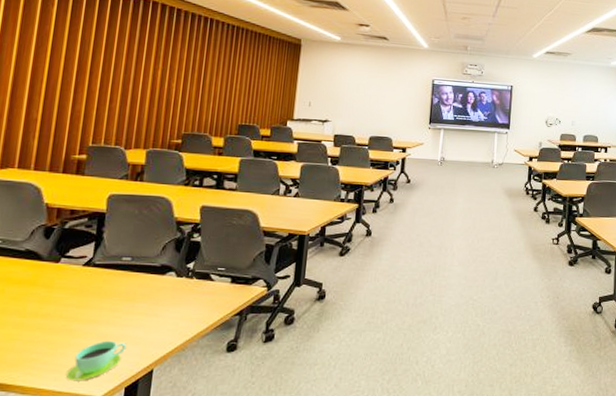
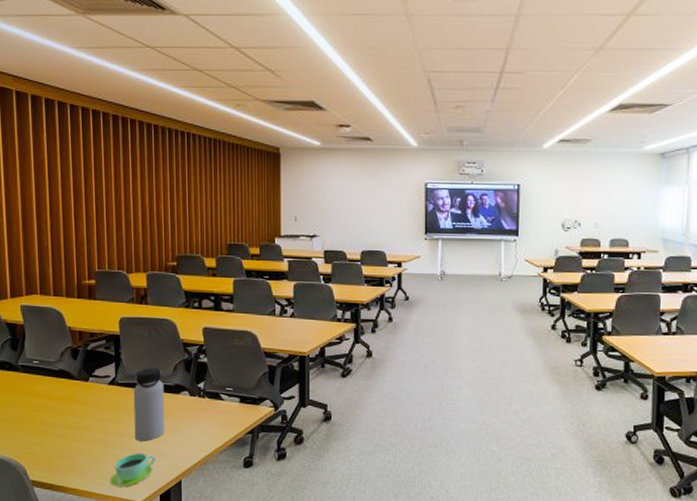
water bottle: none [105,247,149,328] -> present [133,367,165,442]

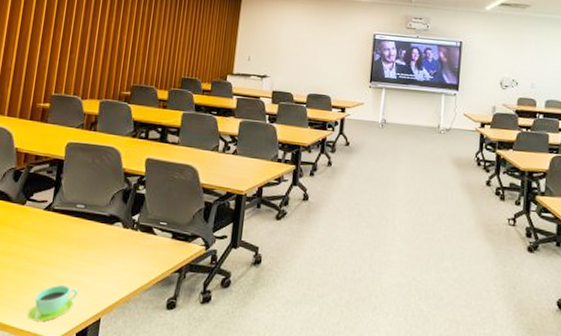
water bottle: present [133,367,165,442] -> none [61,195,99,273]

